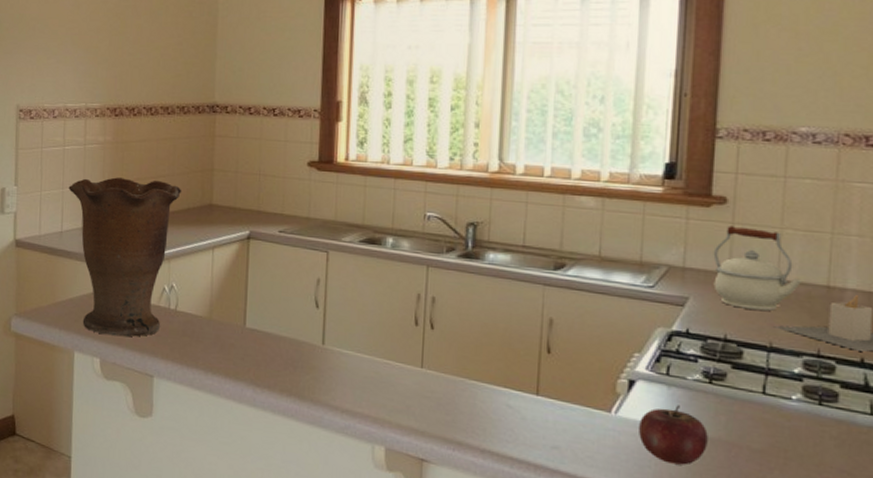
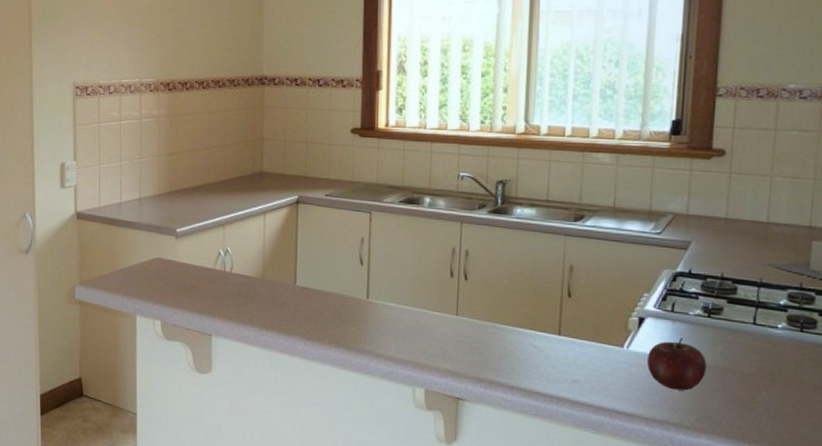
vase: present [68,177,182,337] -> none [126,149,234,300]
kettle: present [713,226,803,311] -> none [713,175,789,250]

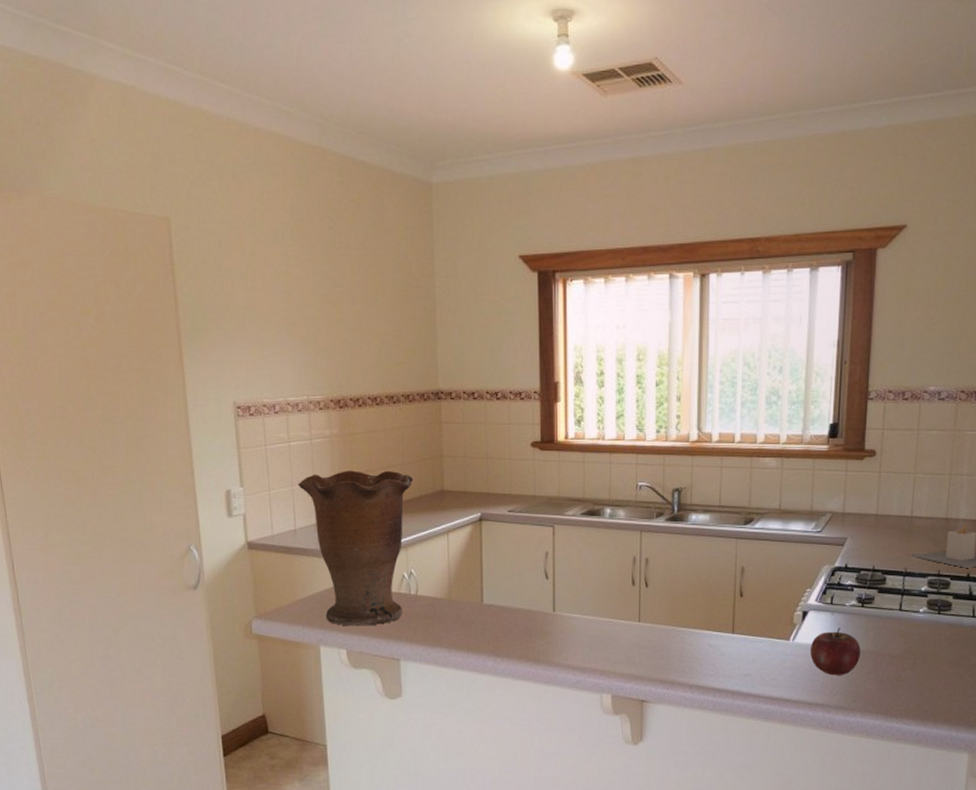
vase: none [126,149,234,300] -> present [298,470,414,627]

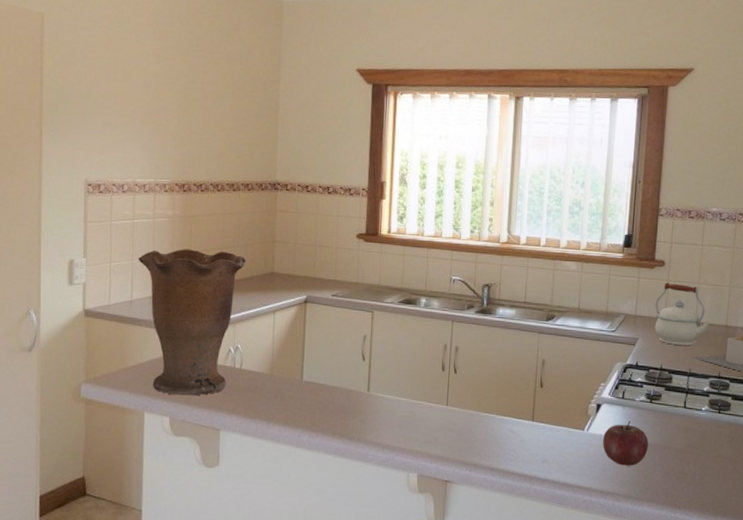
kettle: none [865,474,929,543] -> present [654,283,711,346]

